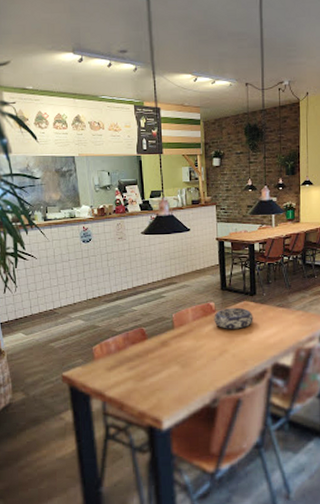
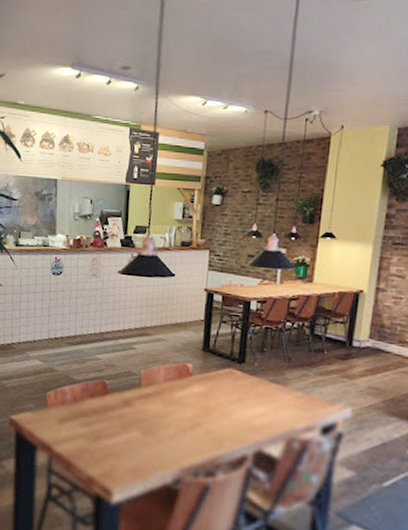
decorative bowl: present [214,307,253,329] -> none [189,373,239,401]

